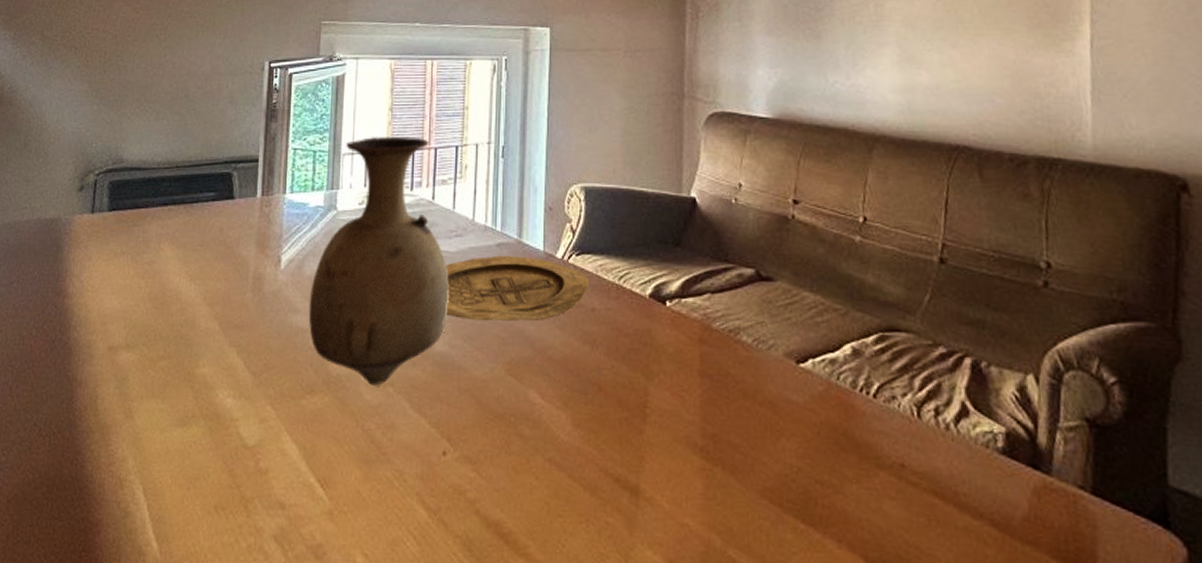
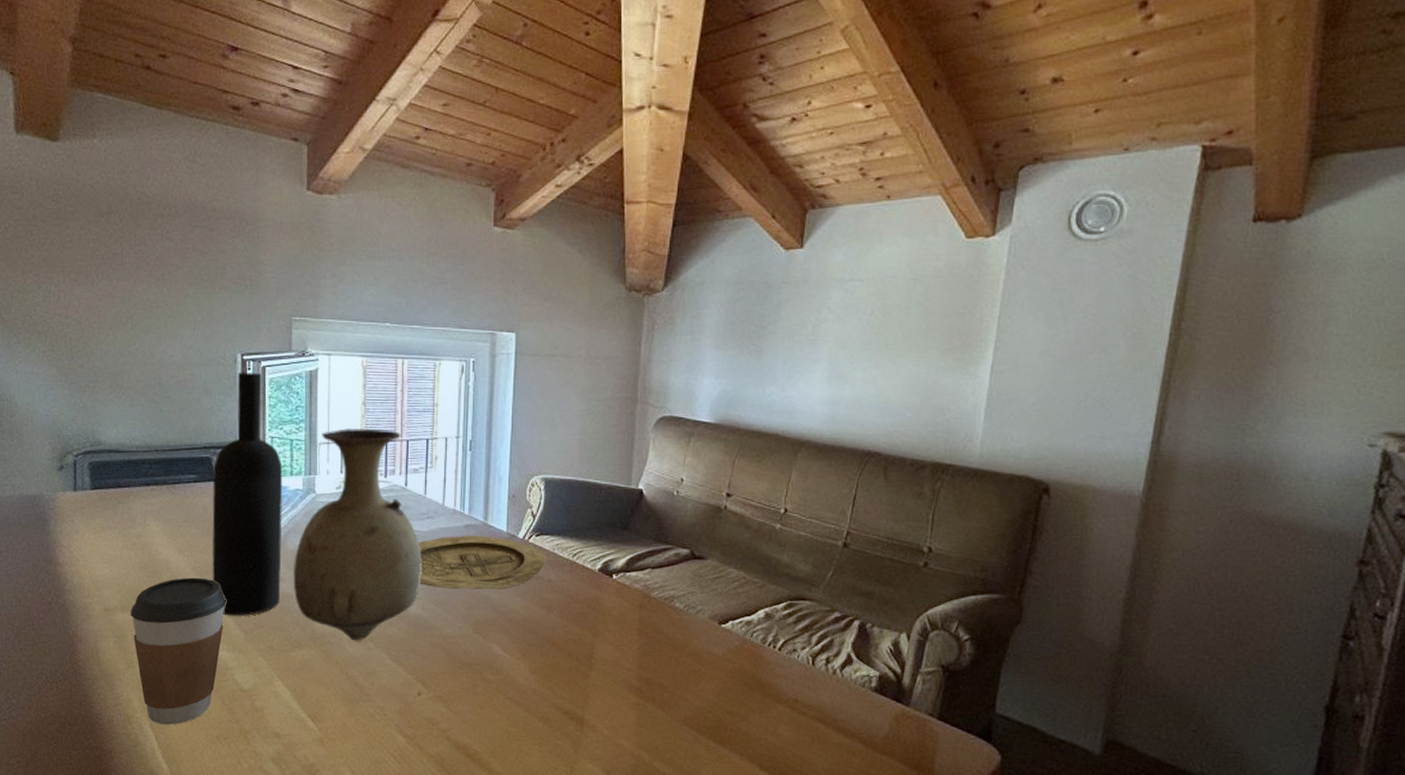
coffee cup: none [134,309,237,491] -> present [130,577,227,725]
wine bottle: none [223,80,304,356] -> present [212,372,283,616]

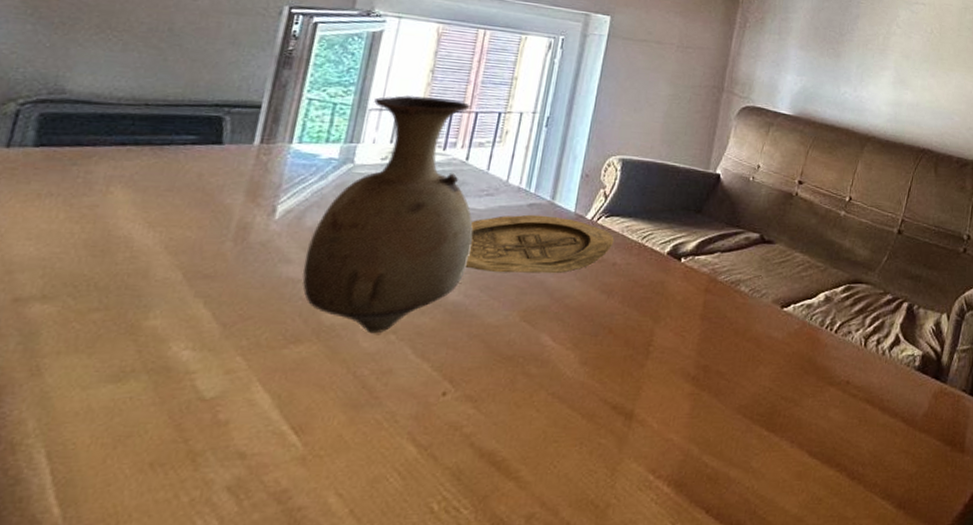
coffee cup: present [130,577,227,725] -> none [44,258,206,452]
wine bottle: present [212,372,283,616] -> none [190,25,318,306]

